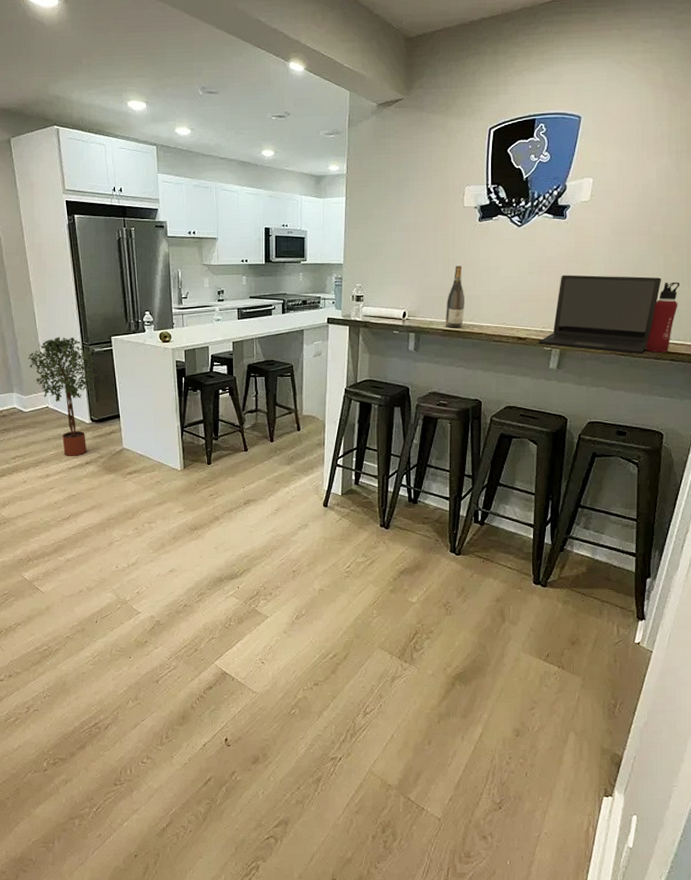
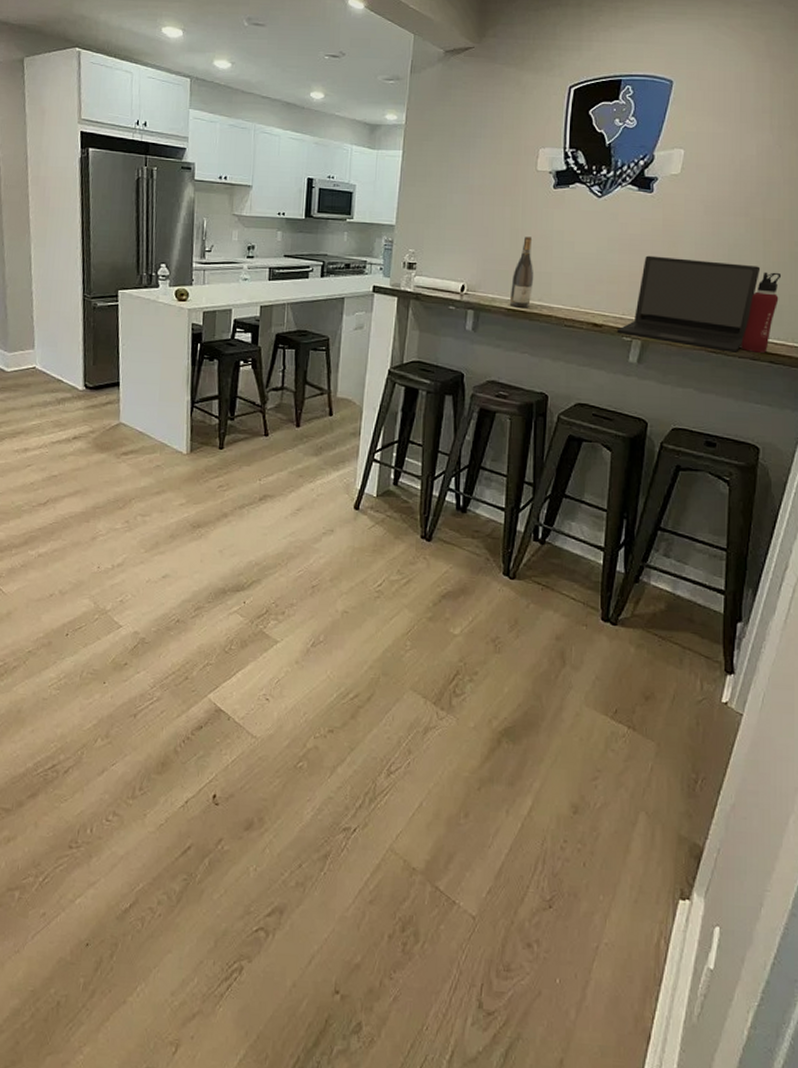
potted tree: present [27,337,98,456] -> none [17,286,98,429]

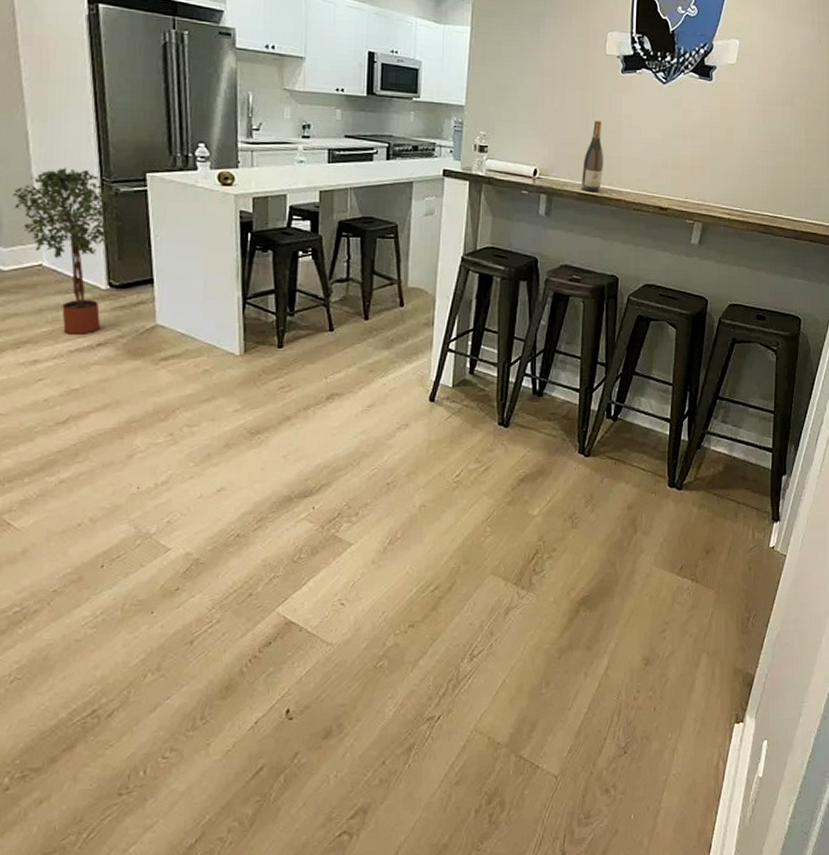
potted tree: none [17,286,98,429] -> present [12,168,122,334]
laptop: present [618,255,761,353] -> none [681,141,803,233]
water bottle: present [741,272,782,353] -> none [787,158,820,232]

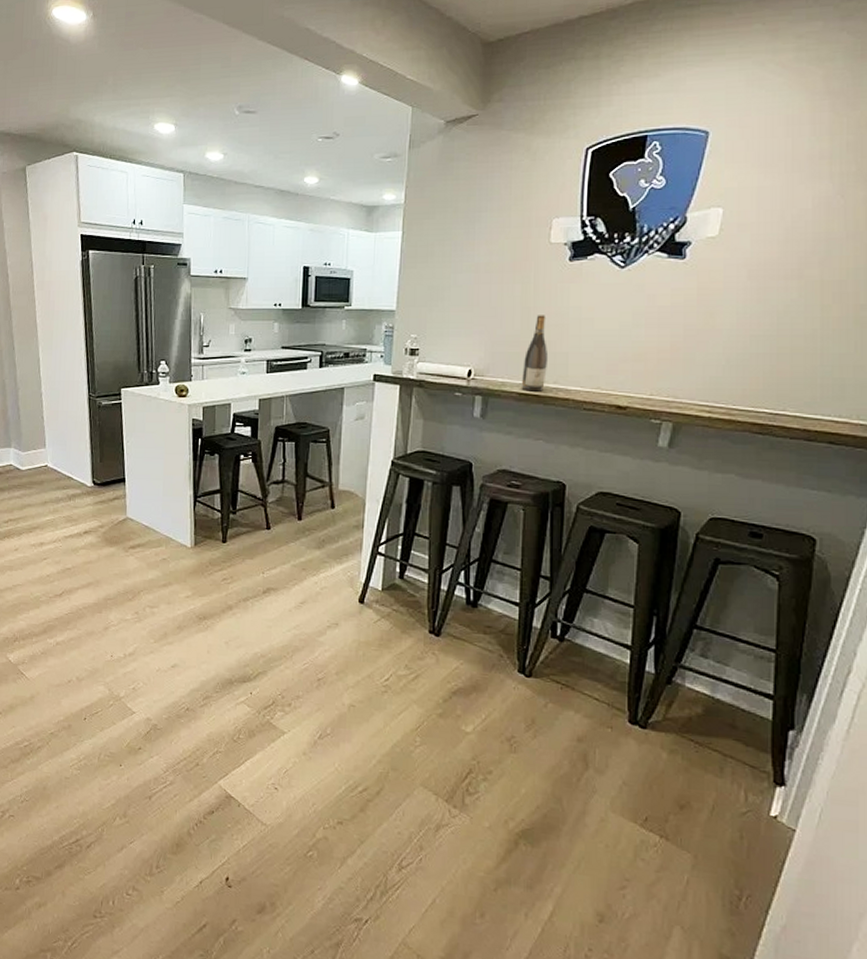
potted tree: present [12,168,122,334] -> none [28,387,103,524]

